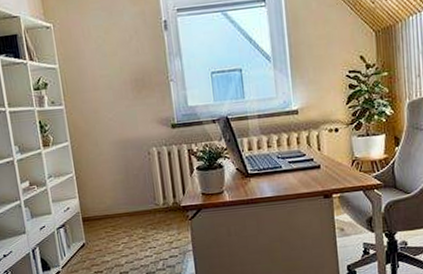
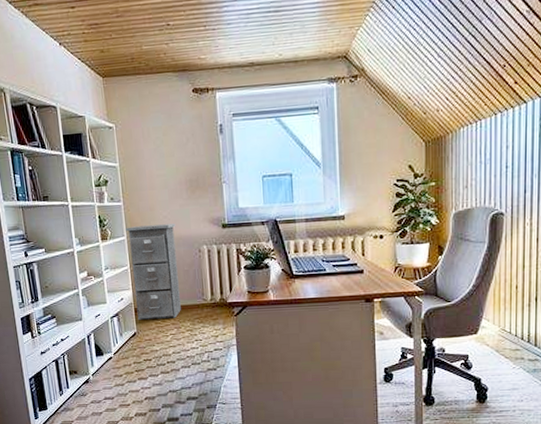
filing cabinet: none [68,126,132,230] -> present [124,224,181,320]

